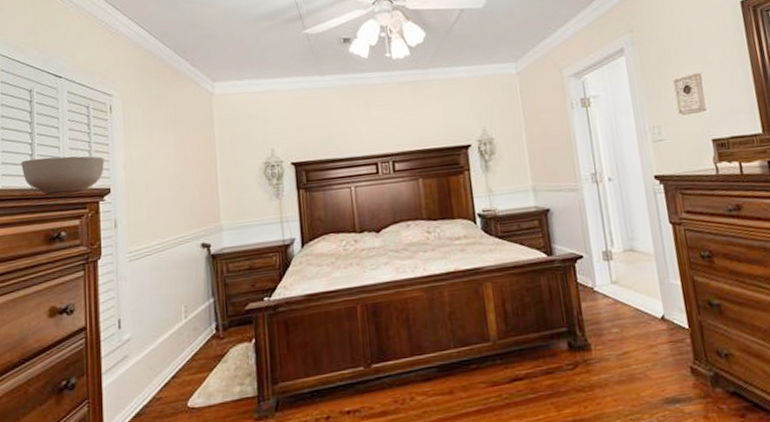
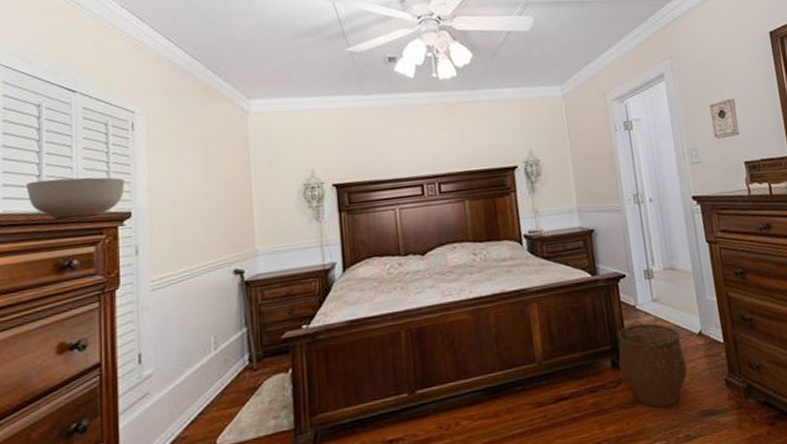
basket: none [574,303,650,393] -> present [617,320,688,408]

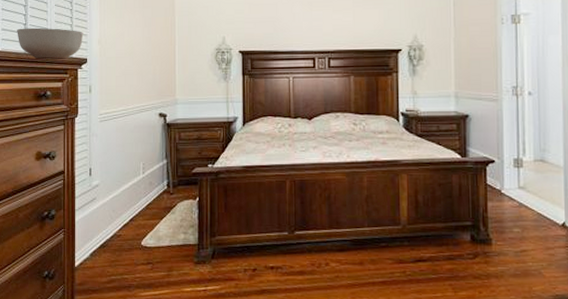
basket: present [617,320,688,408] -> none [478,203,546,285]

